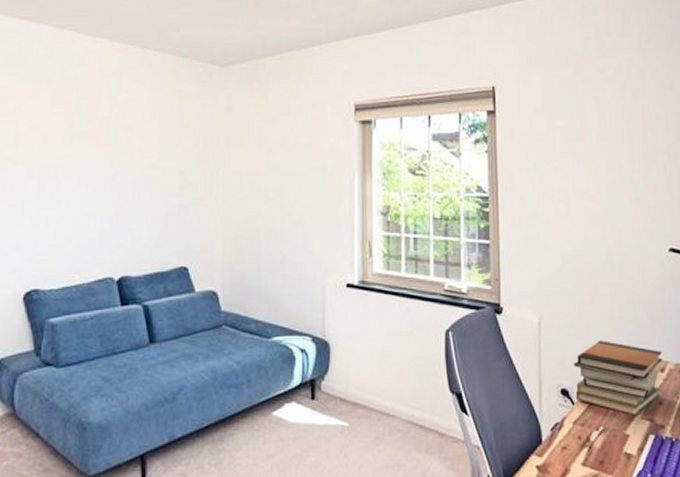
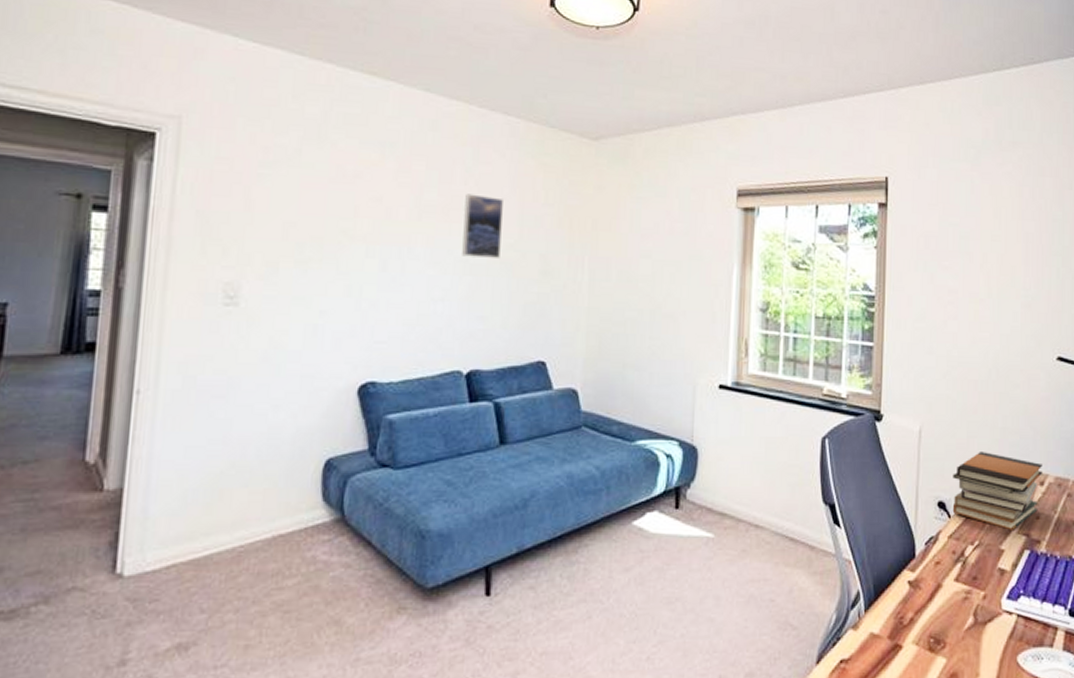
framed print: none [110,119,144,175] -> present [462,193,503,258]

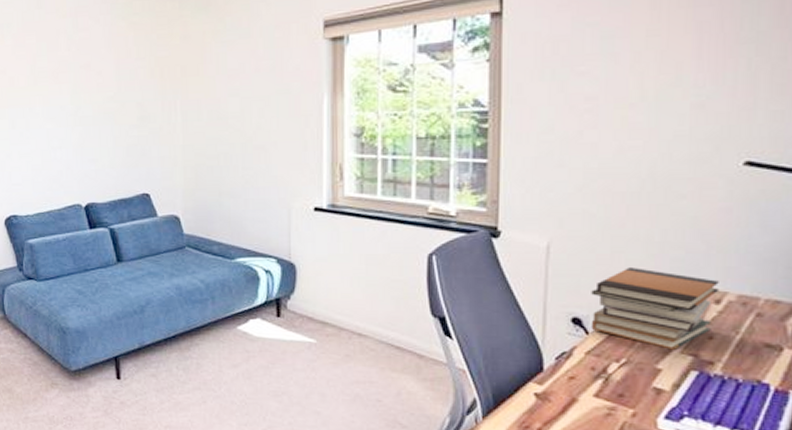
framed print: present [462,193,503,258] -> none [70,57,103,111]

